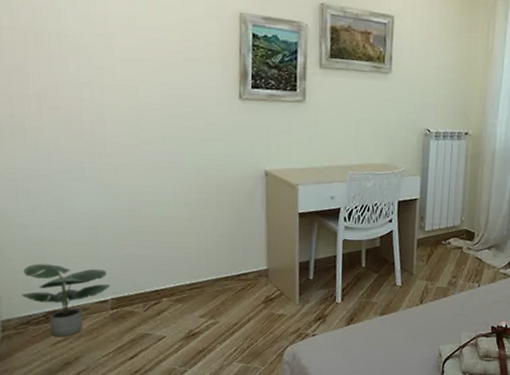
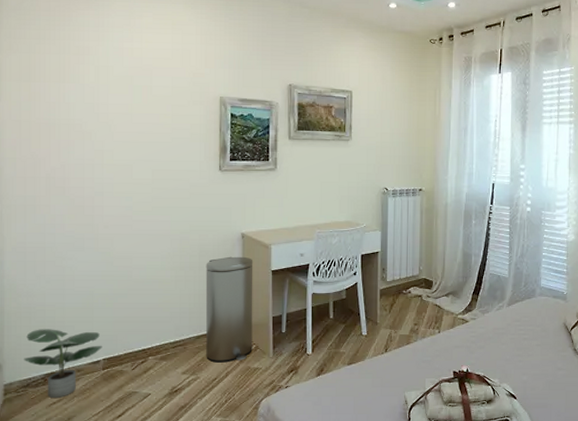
pedal bin: none [224,195,278,308] -> present [205,256,253,363]

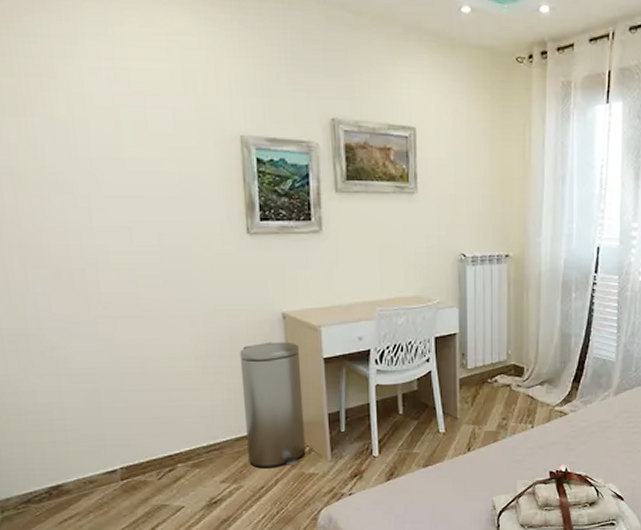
potted plant: present [24,329,102,398] -> none [19,434,118,514]

